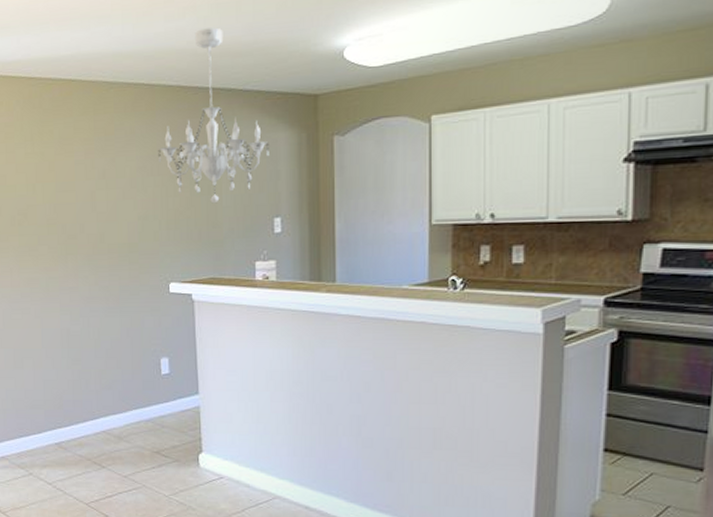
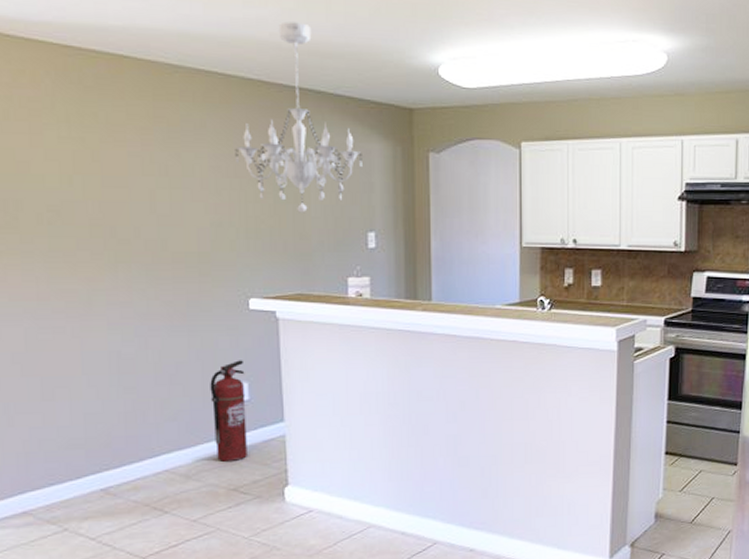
fire extinguisher: none [138,338,168,427] -> present [210,360,247,462]

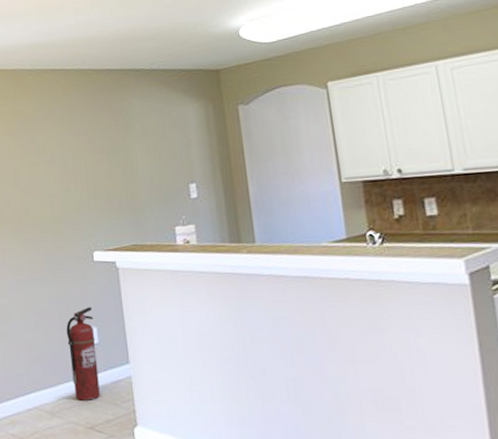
chandelier: present [235,21,362,213] -> none [75,17,179,174]

